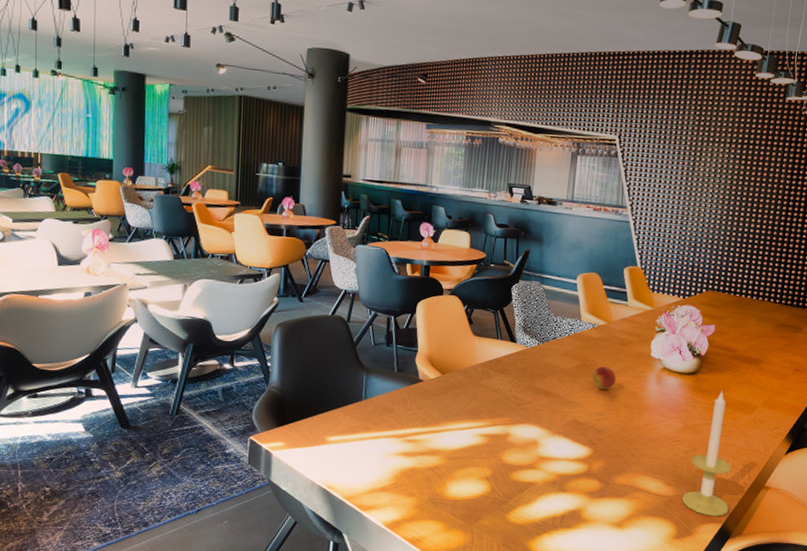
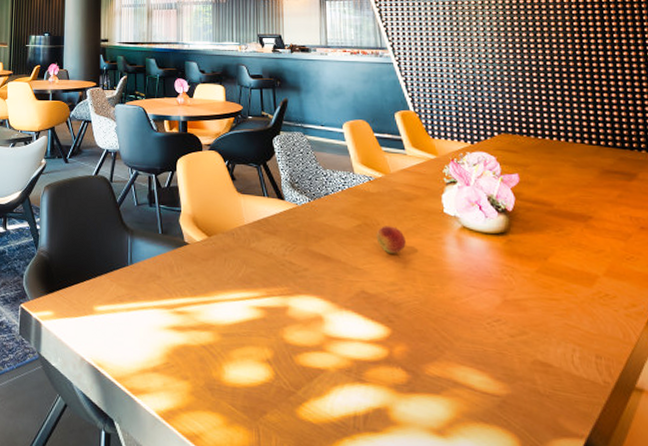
candle: present [682,390,732,517] -> none [519,255,591,429]

